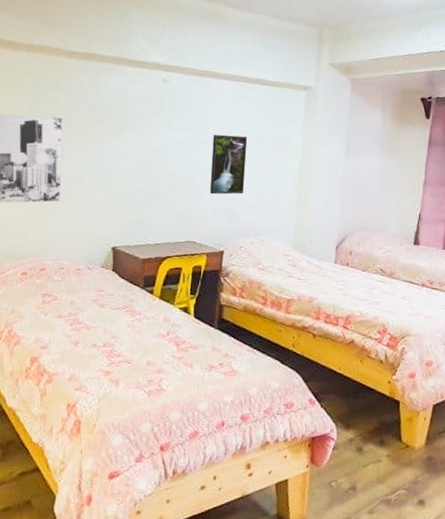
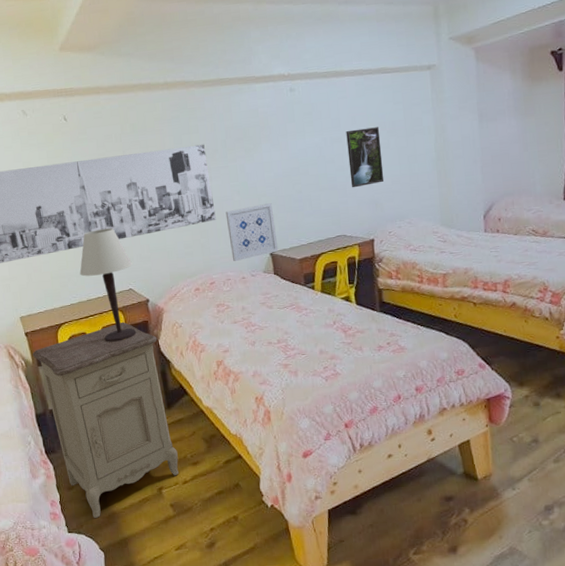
wall art: none [70,193,124,251] -> present [225,203,279,262]

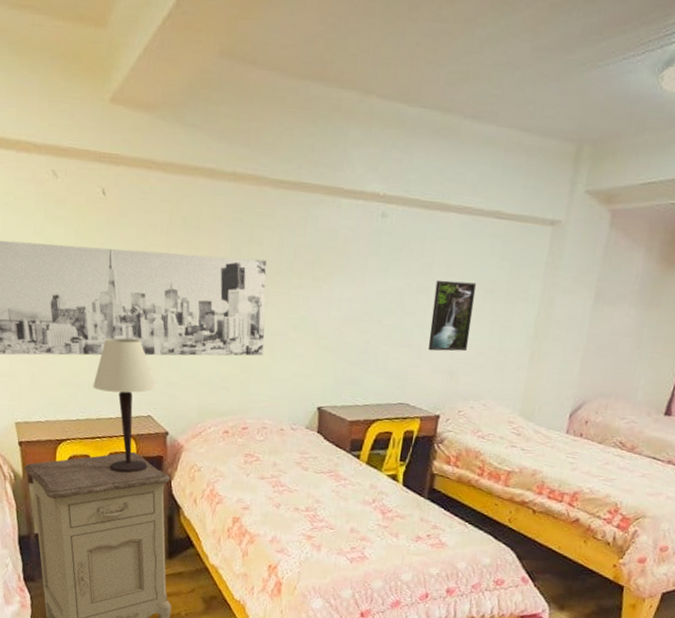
wall art: present [225,203,279,262] -> none [273,347,332,409]

